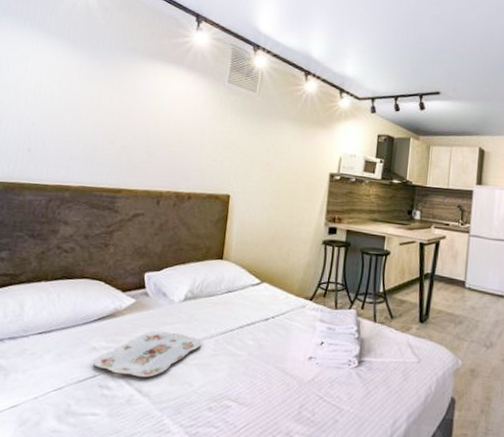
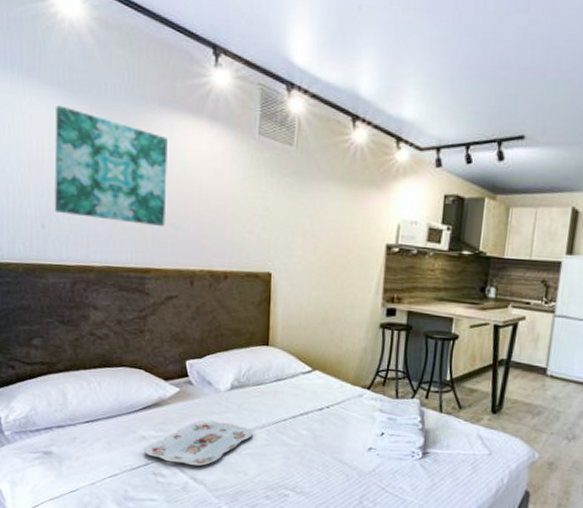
wall art: none [42,53,151,154] -> present [54,105,167,227]

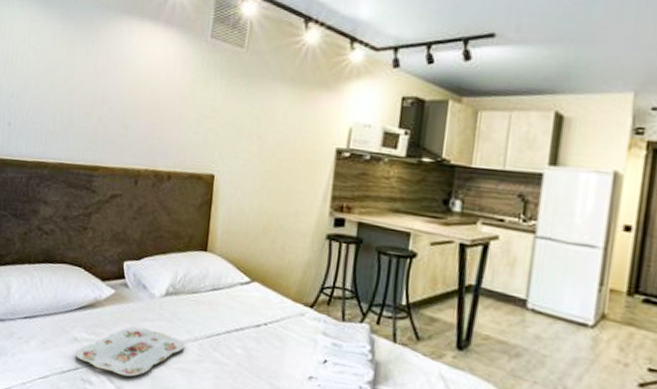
wall art: present [54,105,167,227] -> none [20,15,126,127]

